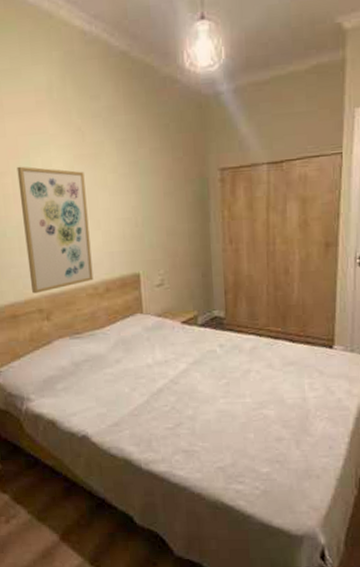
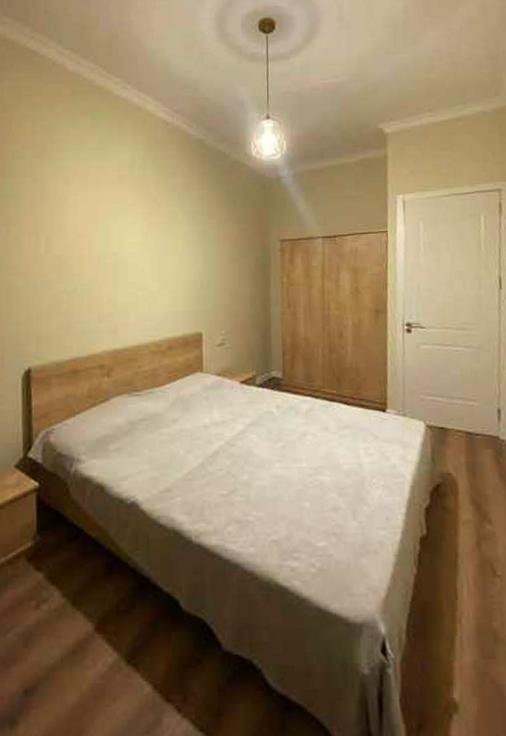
wall art: present [17,166,94,294] -> none [94,229,157,349]

